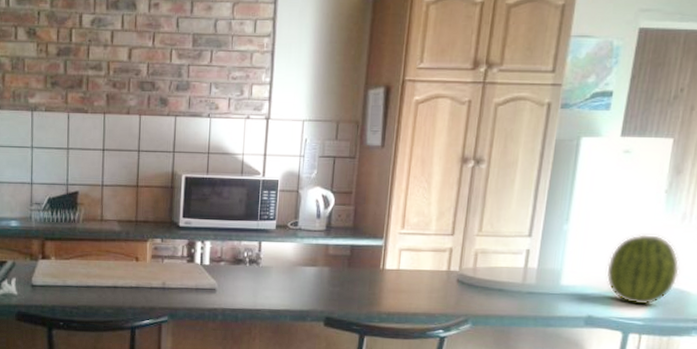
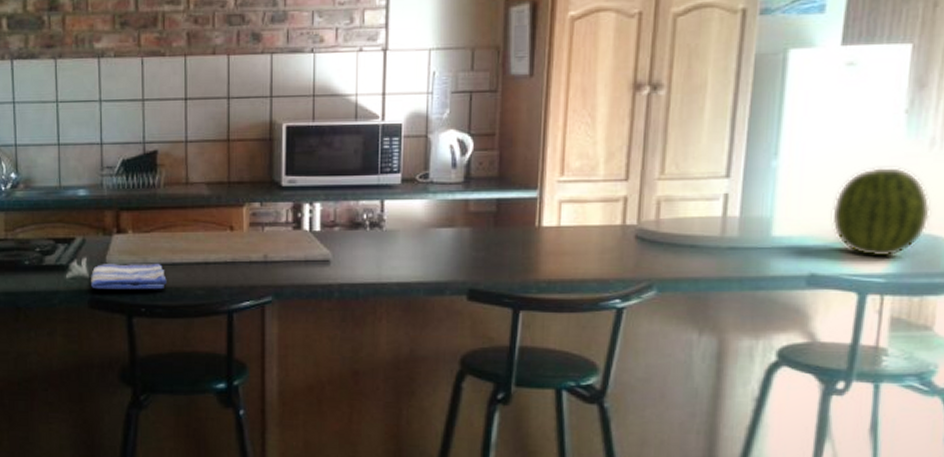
dish towel: none [19,284,82,308] -> present [91,263,167,290]

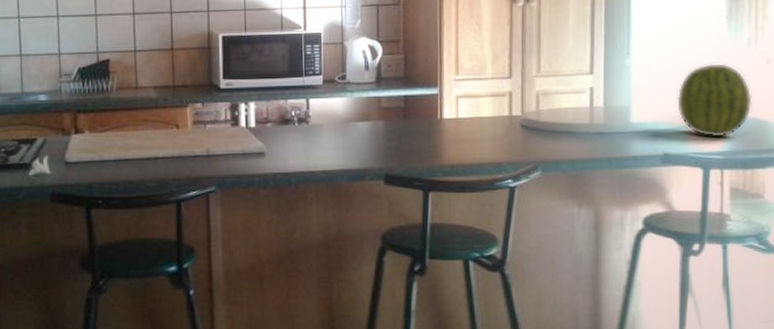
dish towel: present [91,263,167,290] -> none [52,159,121,185]

